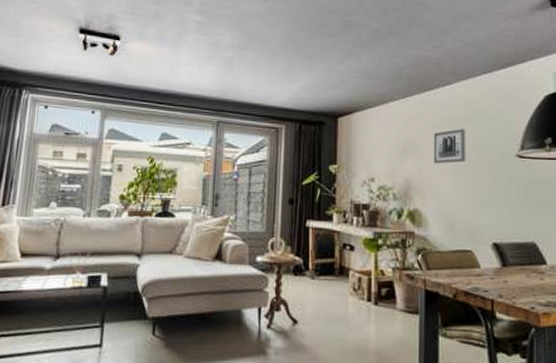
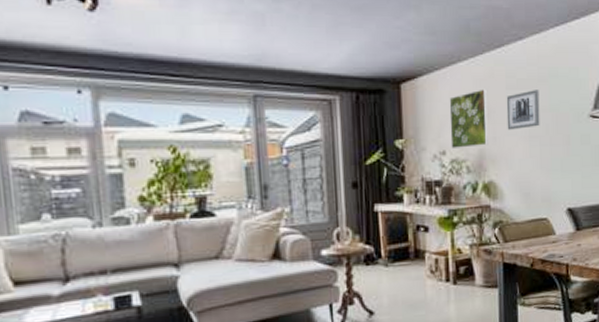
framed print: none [379,125,415,177] -> present [449,89,488,148]

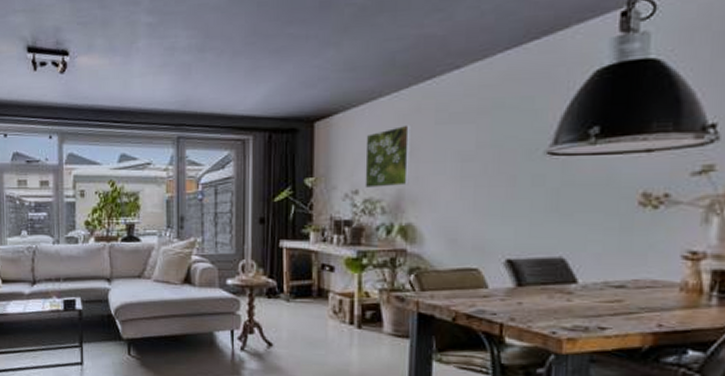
wall art: present [506,90,540,130] -> none [433,124,478,169]

